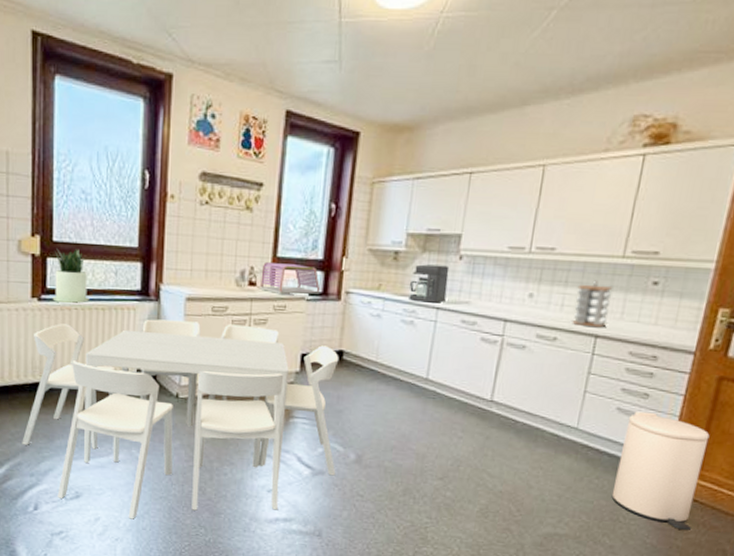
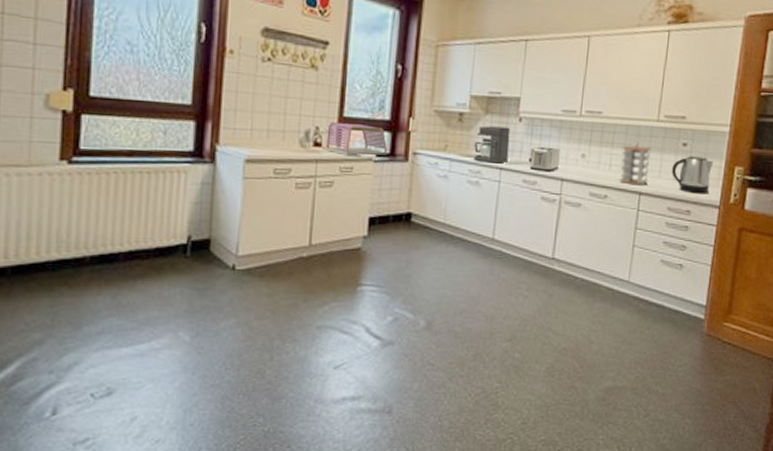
dining set: present [22,319,339,520] -> none [39,183,408,415]
planter: present [52,248,90,304] -> none [86,104,133,167]
toaster: none [468,285,505,312] -> present [528,146,560,172]
pedal bin: present [611,411,710,530] -> none [661,262,736,372]
kettle: none [637,296,692,339] -> present [672,156,714,194]

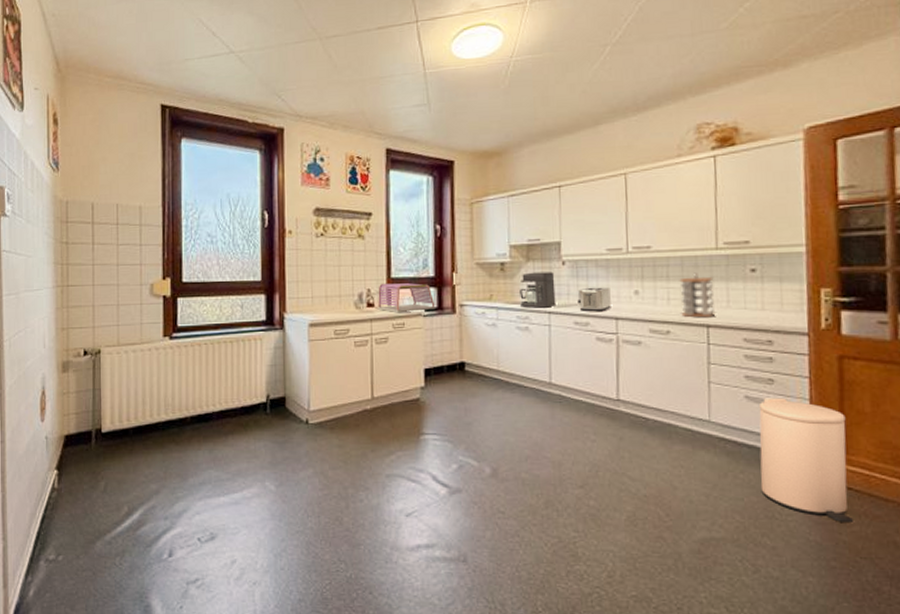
pedal bin: none [661,262,736,372] -> present [758,397,853,522]
kettle: present [672,156,714,194] -> none [742,281,793,322]

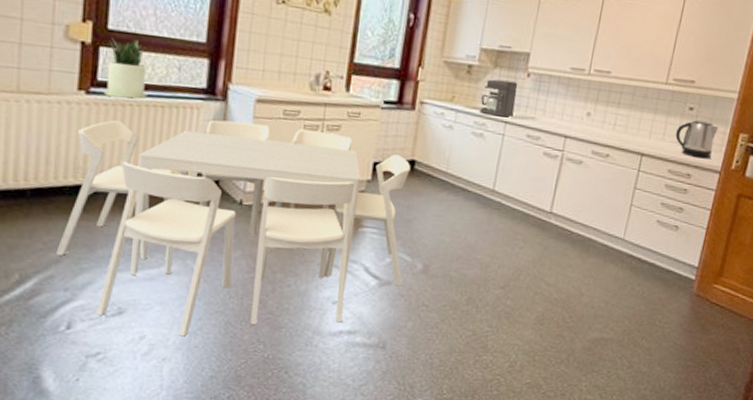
dining set: none [156,345,474,559] -> present [56,119,411,337]
planter: none [183,287,218,340] -> present [103,37,148,100]
dish rack: present [377,282,436,313] -> none [334,67,396,103]
toaster: present [577,286,611,312] -> none [533,102,566,128]
spice rack: present [679,272,716,318] -> none [622,103,657,147]
kettle: none [742,281,793,322] -> present [675,120,719,159]
pedal bin: present [758,397,853,522] -> none [650,223,730,331]

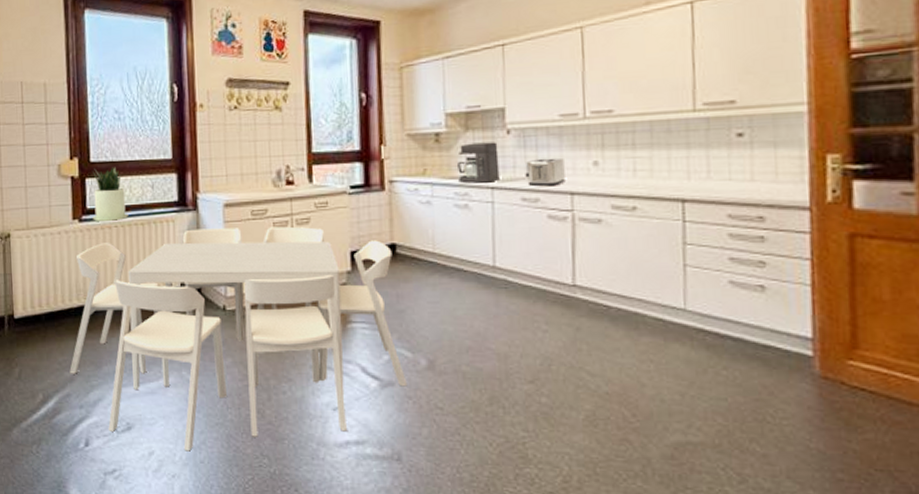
toaster: none [533,102,566,128] -> present [525,157,565,187]
kettle: present [675,120,719,159] -> none [726,147,790,195]

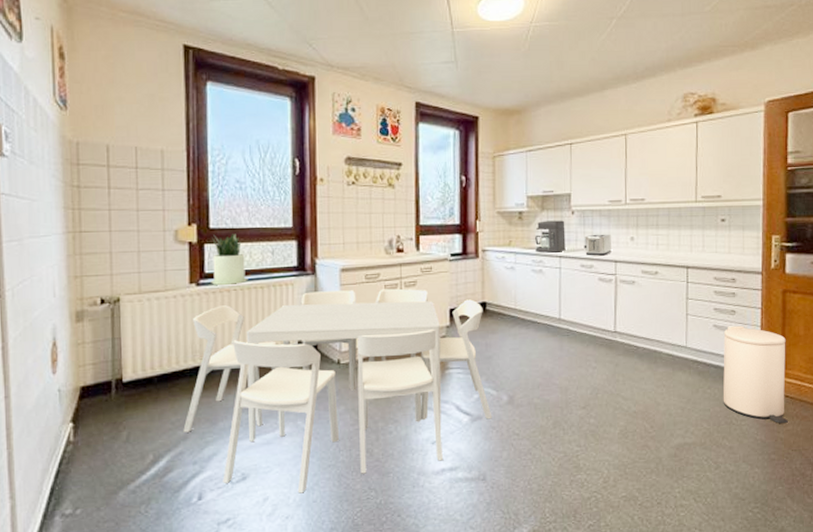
pedal bin: none [746,283,866,428] -> present [723,325,788,423]

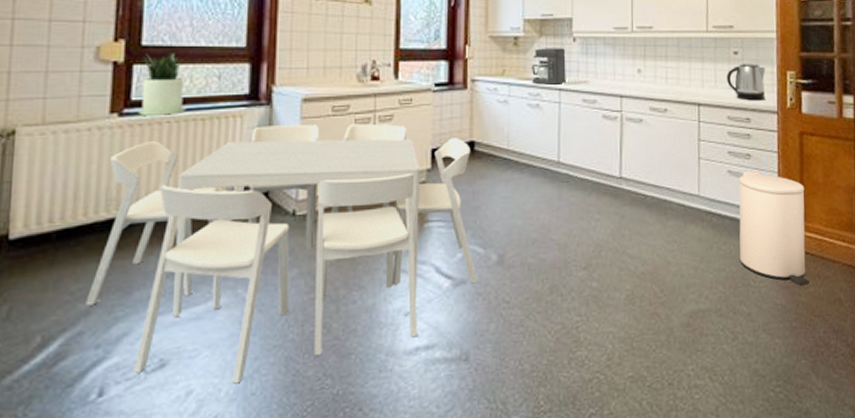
toaster: present [584,234,611,256] -> none [586,64,617,90]
kettle: none [714,229,752,263] -> present [727,64,766,101]

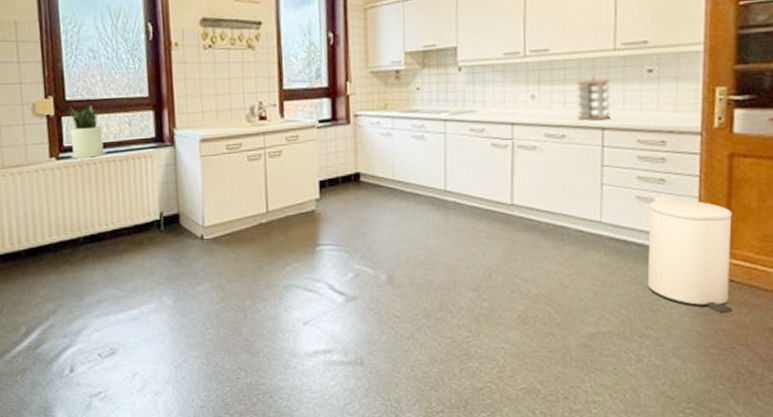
dining set: present [85,123,479,384] -> none [52,159,370,370]
coffee maker: present [532,48,566,85] -> none [415,78,452,116]
spice rack: none [676,53,705,97] -> present [576,75,611,121]
kettle: present [727,64,766,101] -> none [638,81,688,122]

